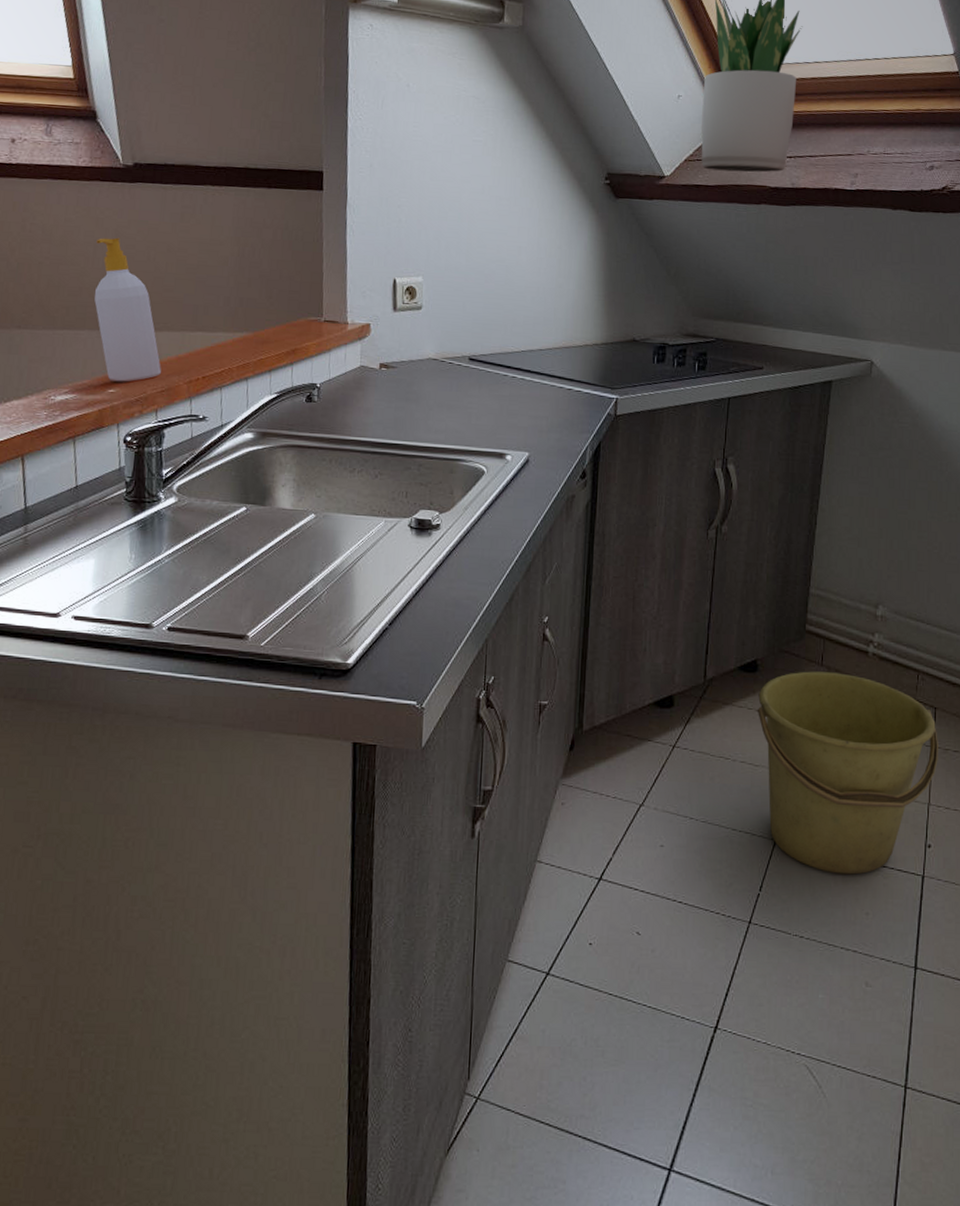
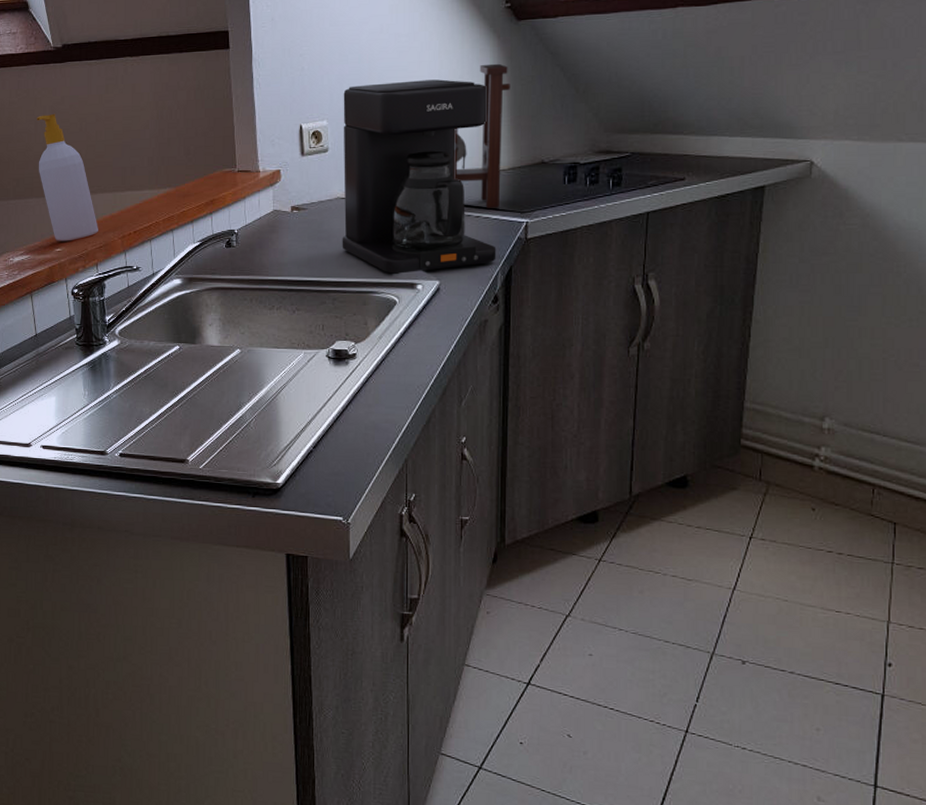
coffee maker: none [431,244,587,443] -> present [342,79,496,274]
paper towel holder: none [547,237,606,382] -> present [453,63,510,208]
bucket: present [758,671,938,875] -> none [689,486,899,690]

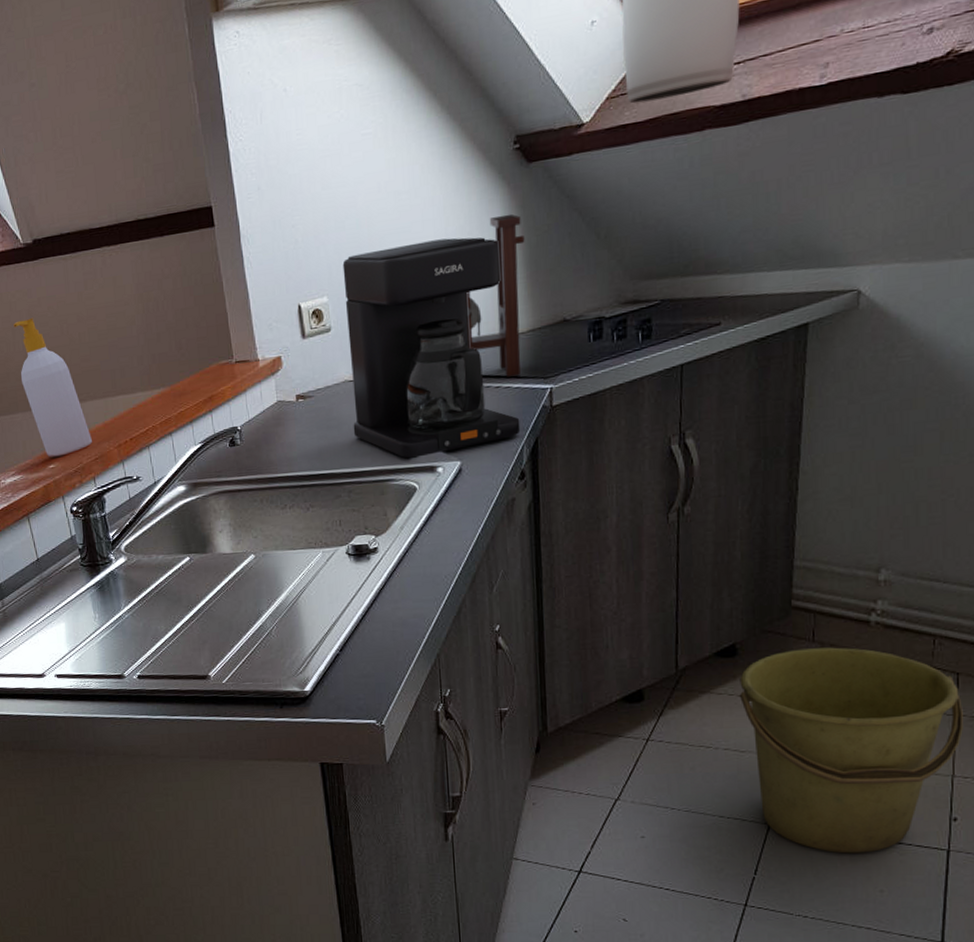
bucket: none [689,486,899,690] -> present [739,647,963,854]

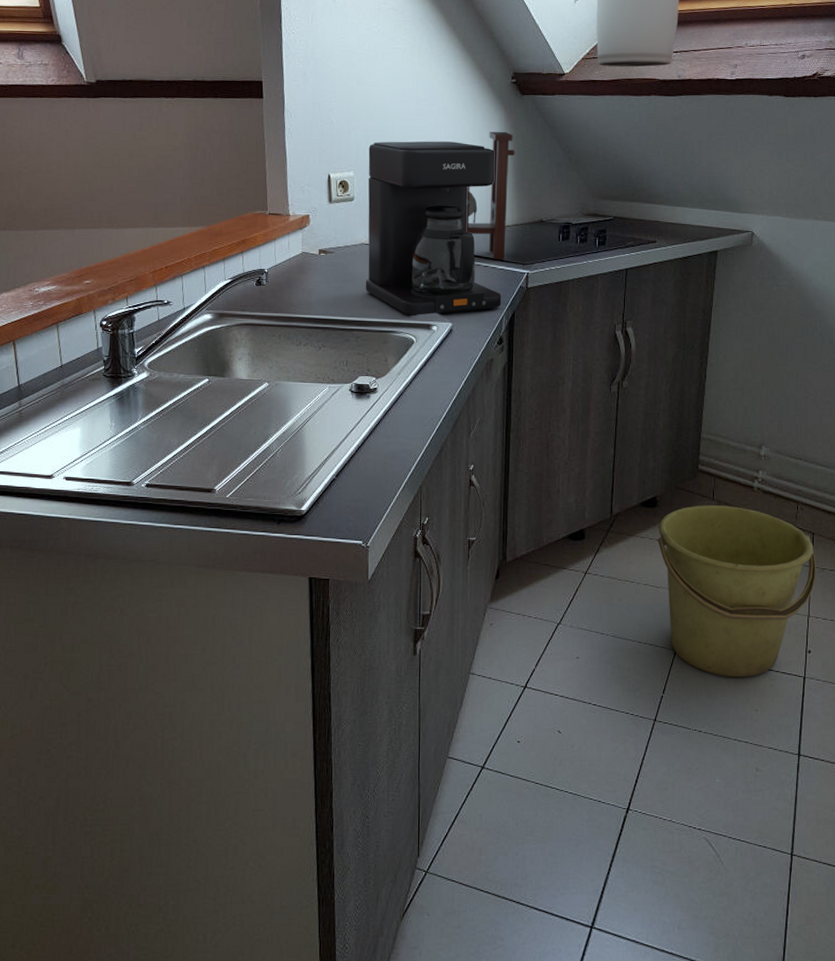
soap bottle: present [13,317,92,458] -> none [67,147,129,274]

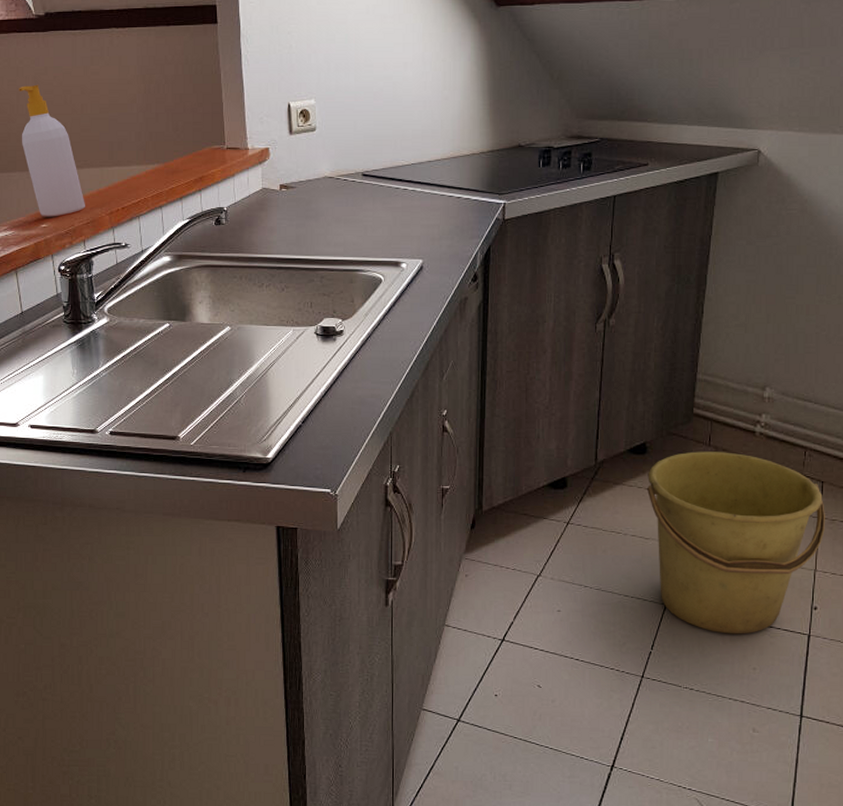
soap bottle: none [67,147,129,274] -> present [19,84,85,217]
coffee maker: present [365,141,502,316] -> none [329,62,476,252]
paper towel holder: present [465,131,515,260] -> none [436,48,490,190]

